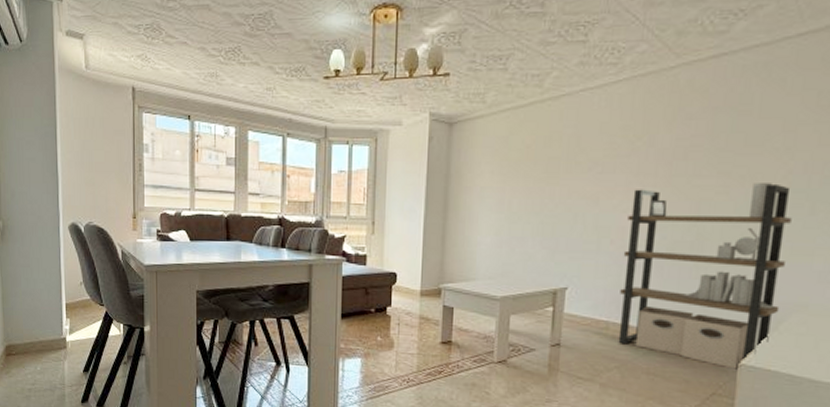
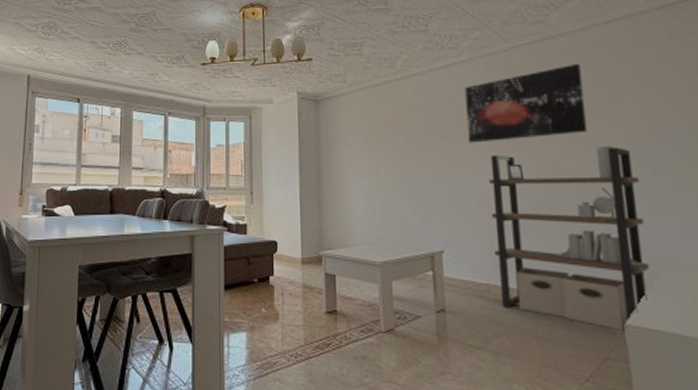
wall art: none [612,85,758,176] -> present [464,63,587,143]

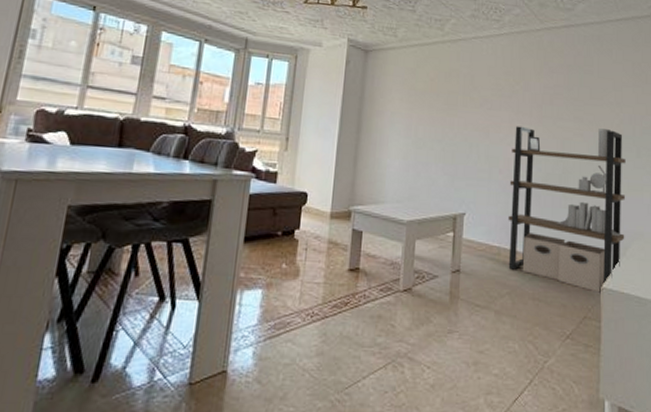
wall art: present [464,63,587,143] -> none [498,52,595,115]

